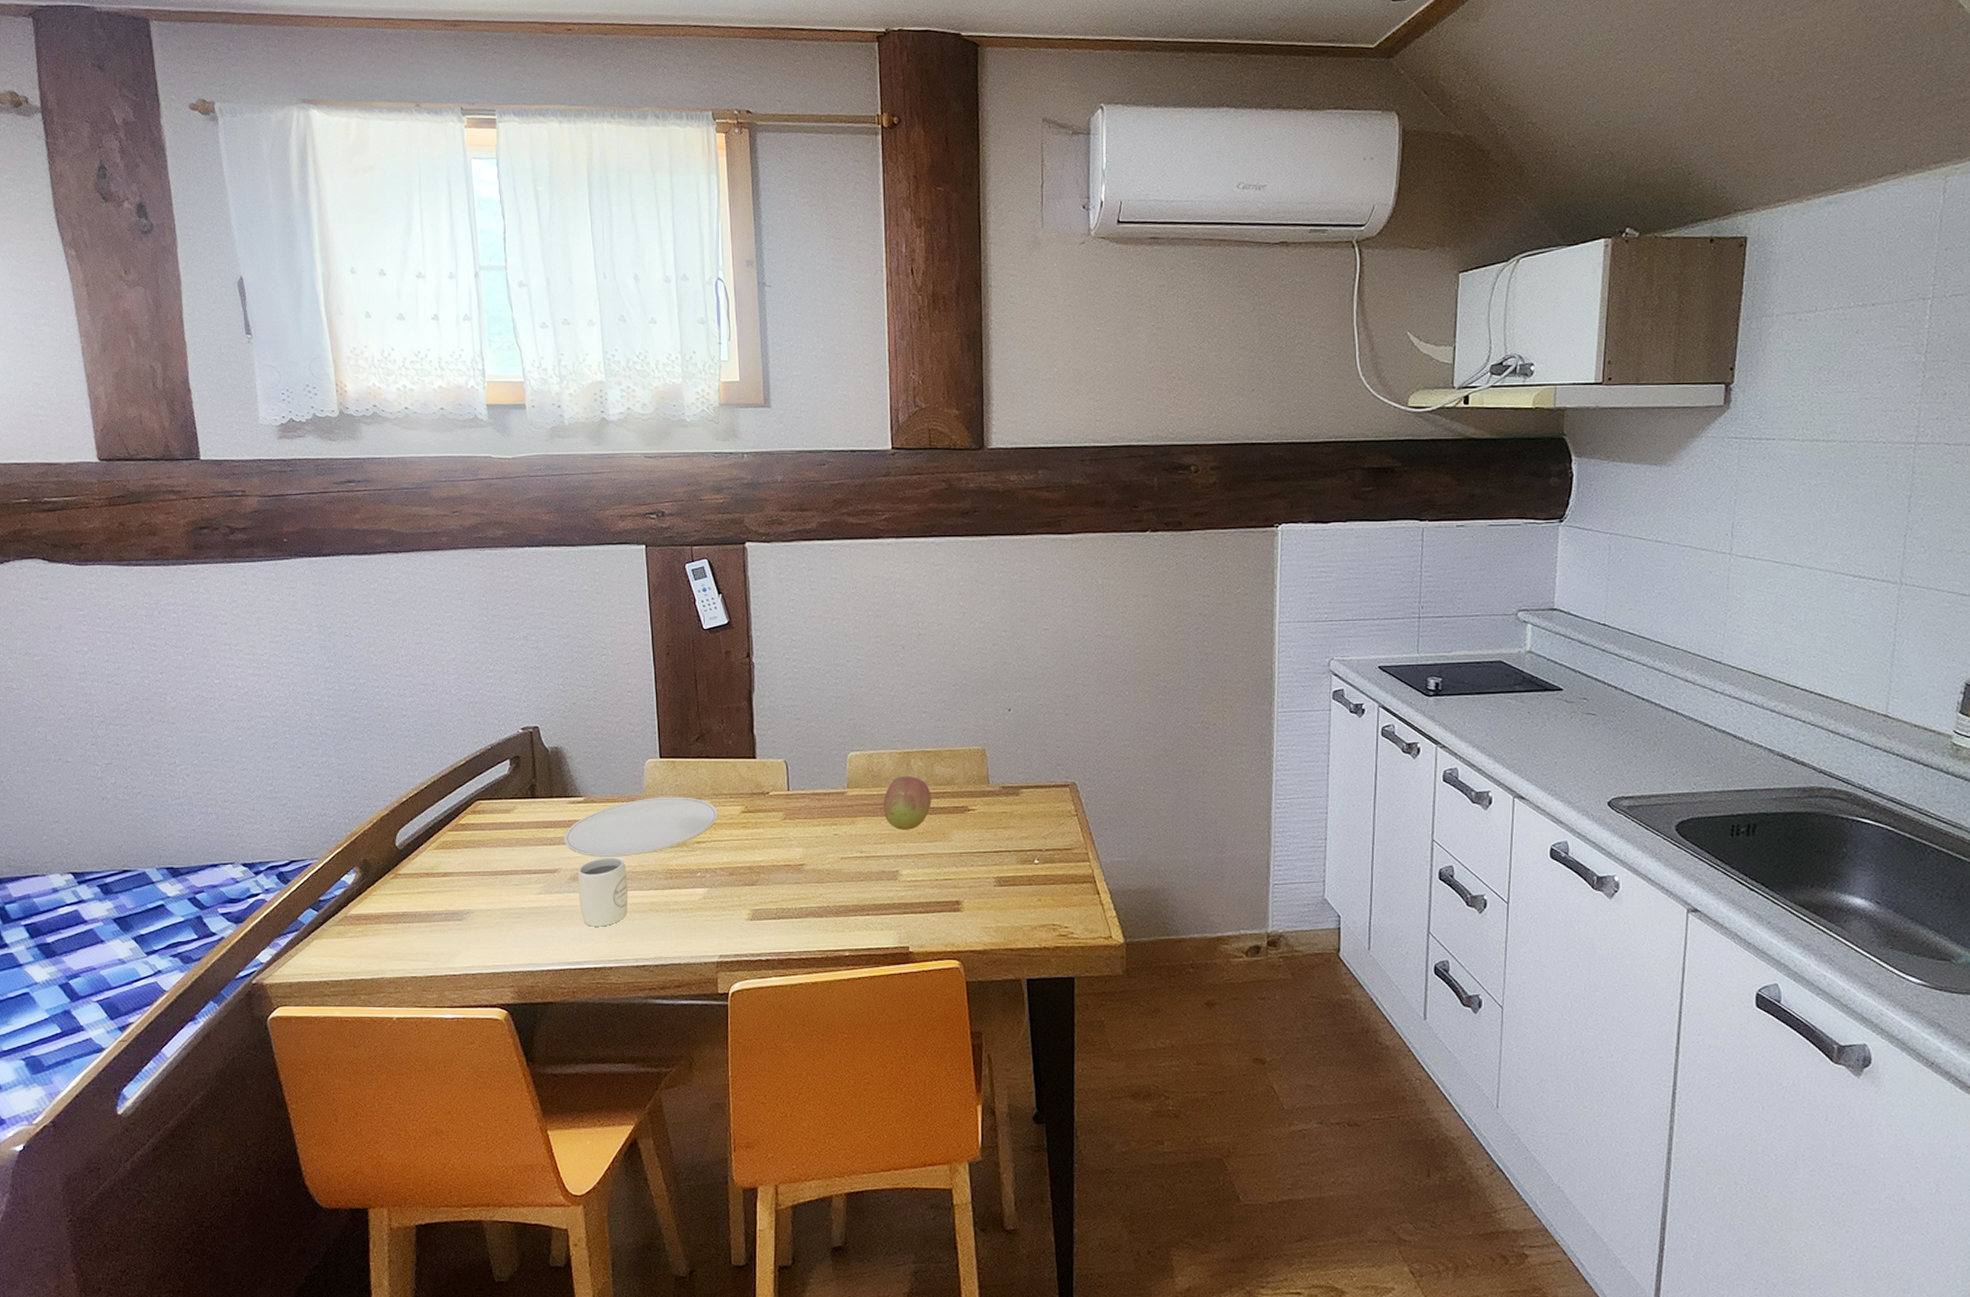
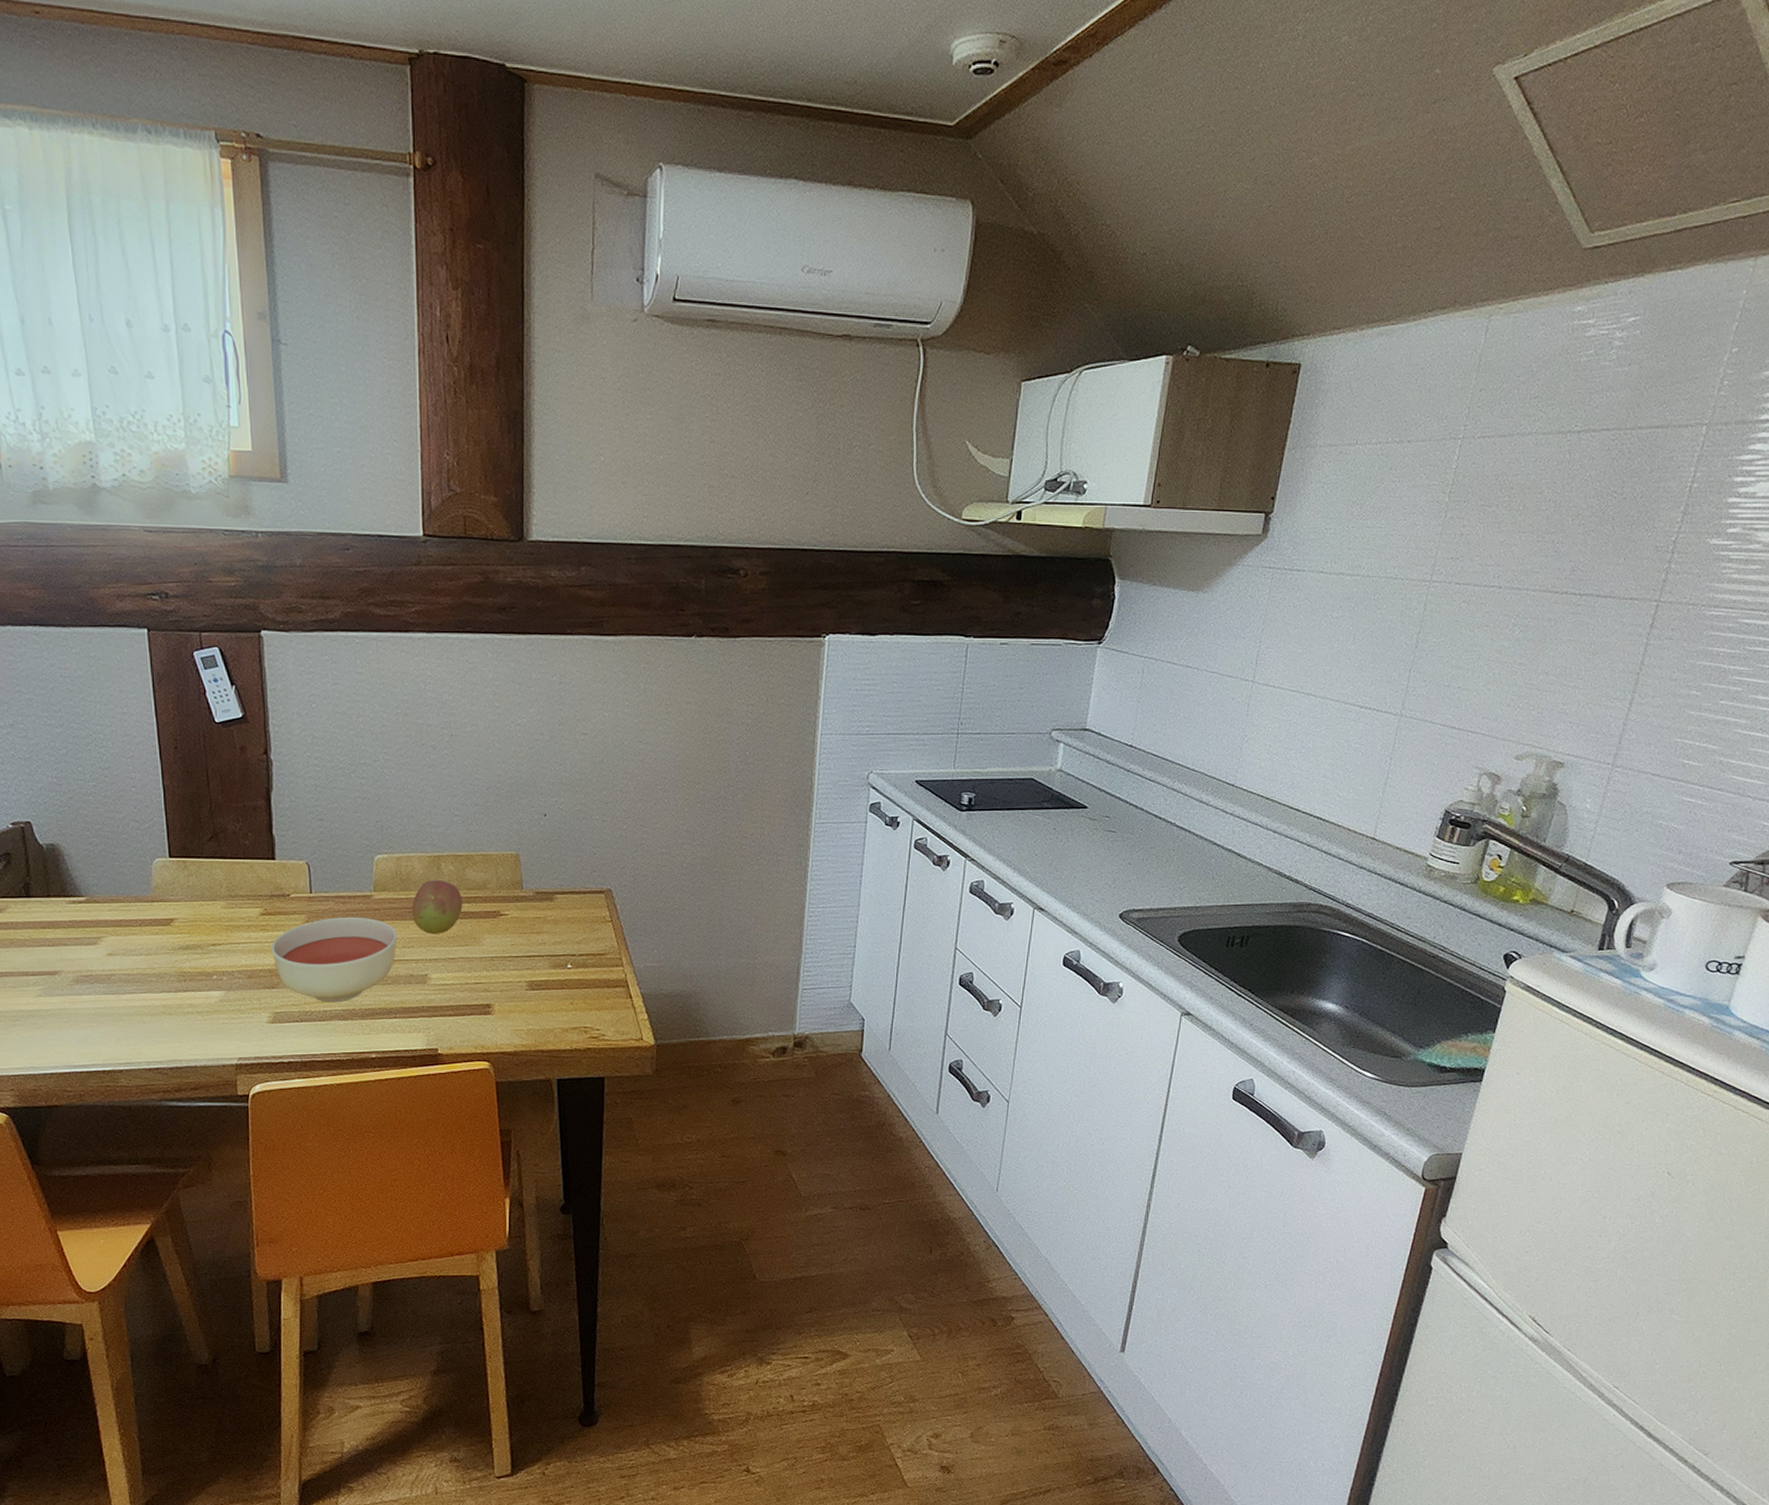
plate: present [563,797,718,857] -> none [64,897,235,959]
mug: present [578,857,629,927] -> none [81,959,138,1030]
bowl: none [751,813,870,899] -> present [270,916,398,1002]

